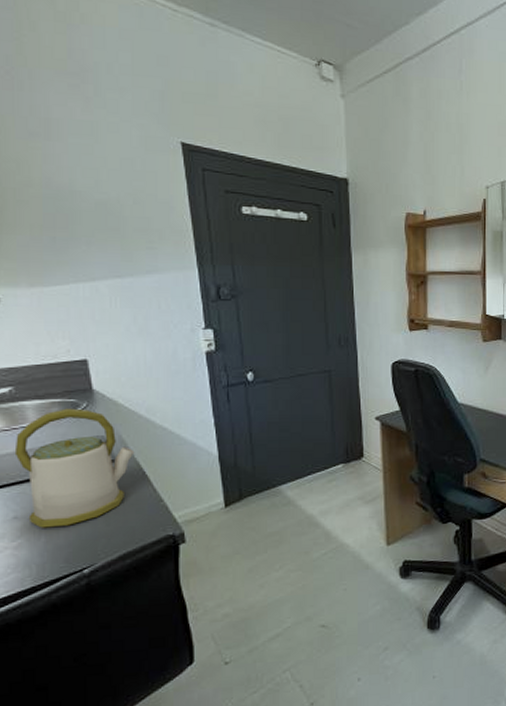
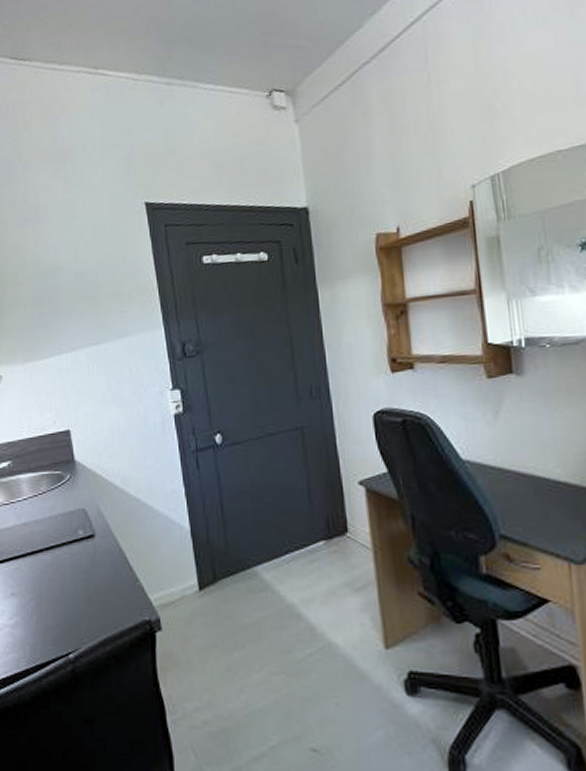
kettle: present [14,408,135,528] -> none [12,480,112,606]

